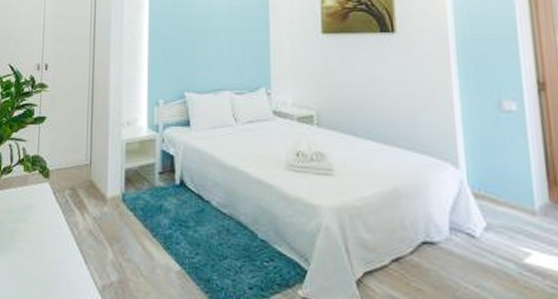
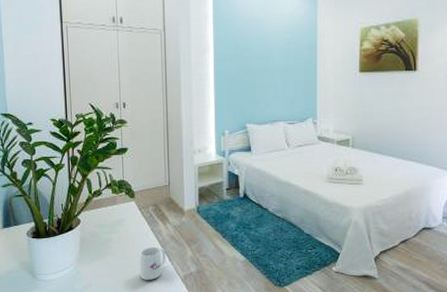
mug: none [48,242,82,289] -> present [139,246,166,280]

